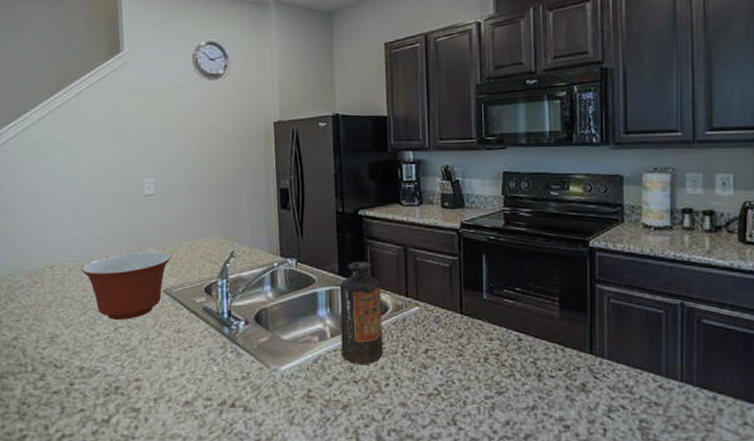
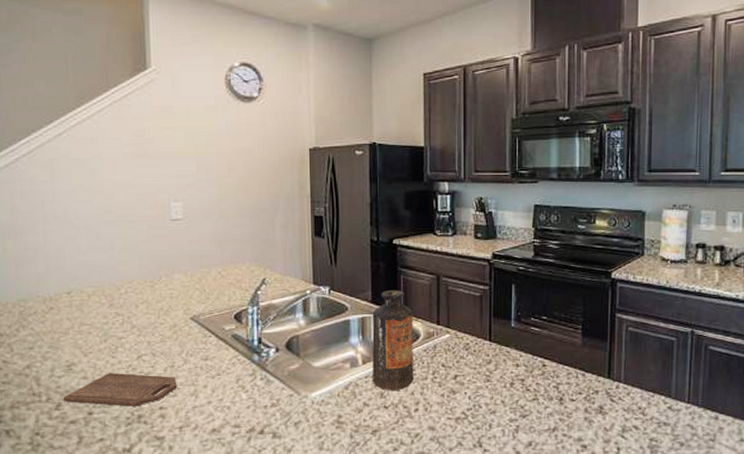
cutting board: none [46,345,152,378] -> present [62,373,177,407]
mixing bowl: present [81,252,171,320] -> none [101,278,199,347]

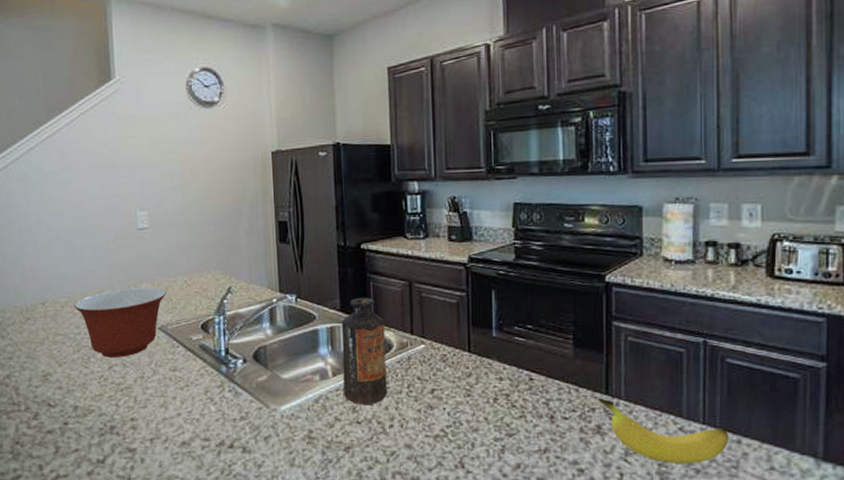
cutting board: present [62,373,177,407] -> none [40,383,147,418]
mixing bowl: none [101,278,199,347] -> present [73,288,166,357]
banana: none [601,382,708,438] -> present [598,398,728,463]

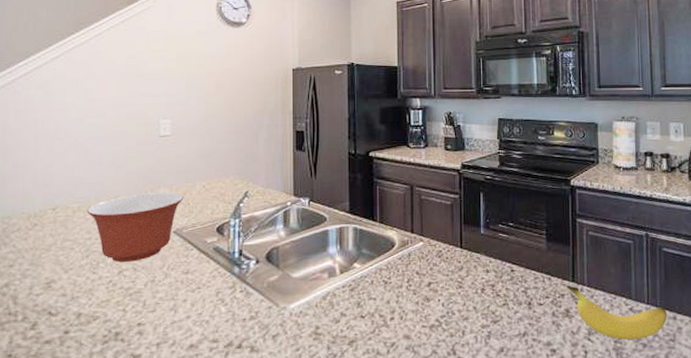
bottle: present [341,297,387,404] -> none [349,200,389,299]

